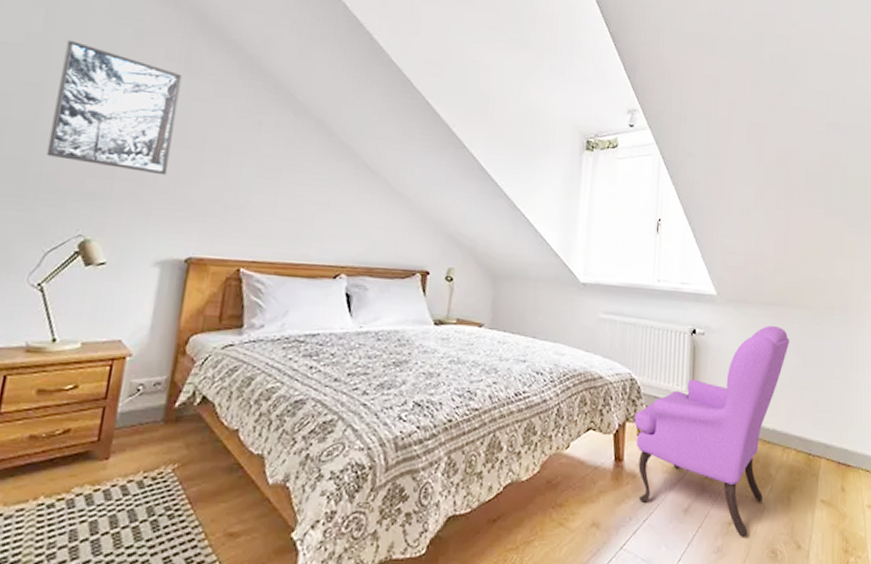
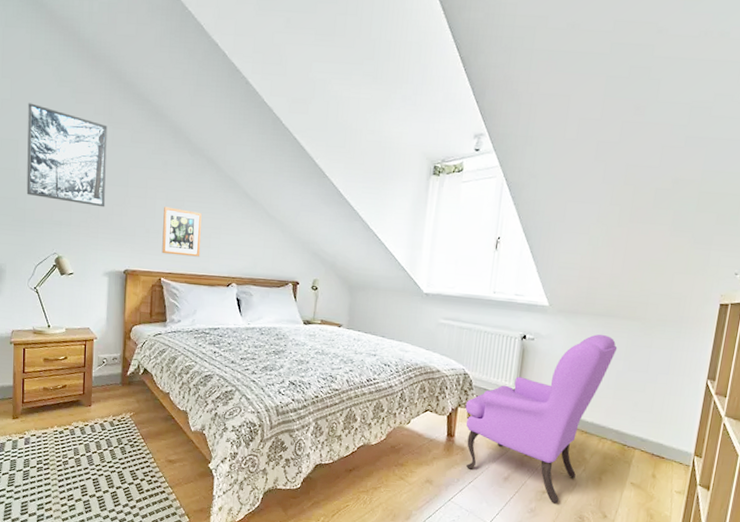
picture frame: none [244,176,305,241] -> present [162,206,202,257]

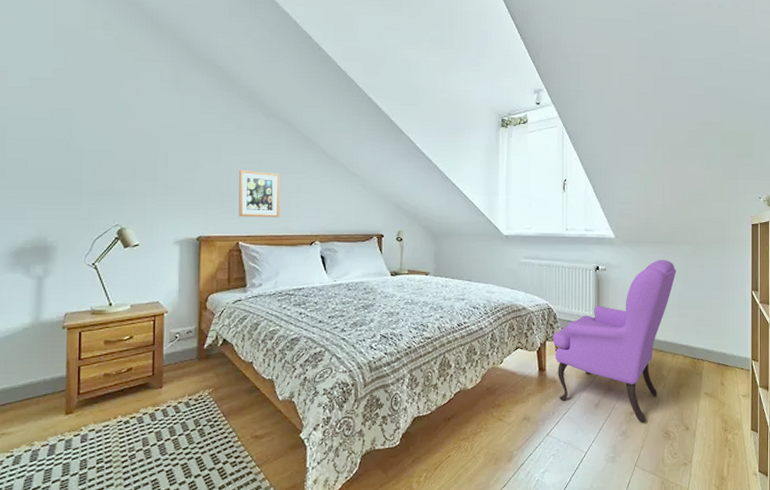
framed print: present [26,103,108,208] -> none [83,72,175,174]

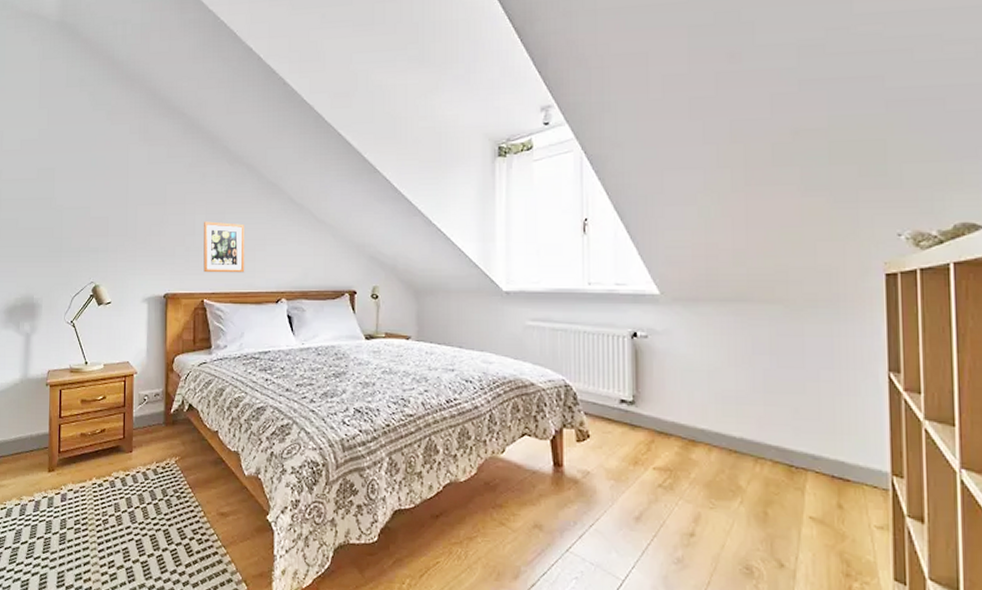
armchair: present [552,259,677,423] -> none [572,323,758,550]

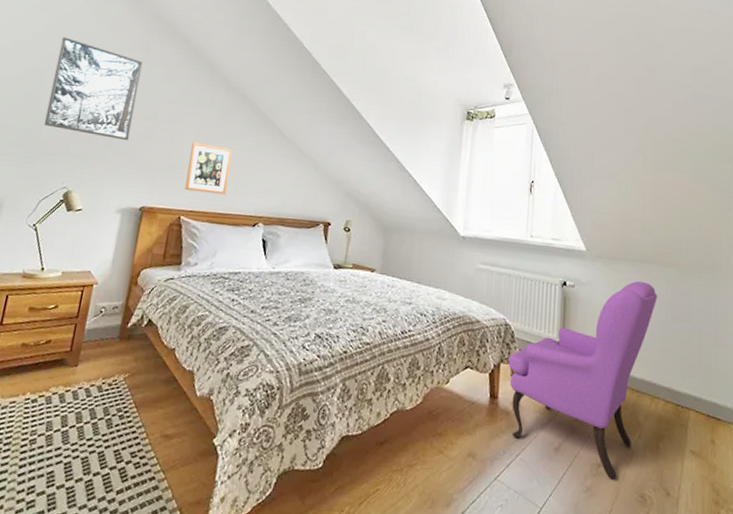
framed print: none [63,130,143,229] -> present [44,37,143,141]
armchair: none [572,323,758,550] -> present [508,281,658,480]

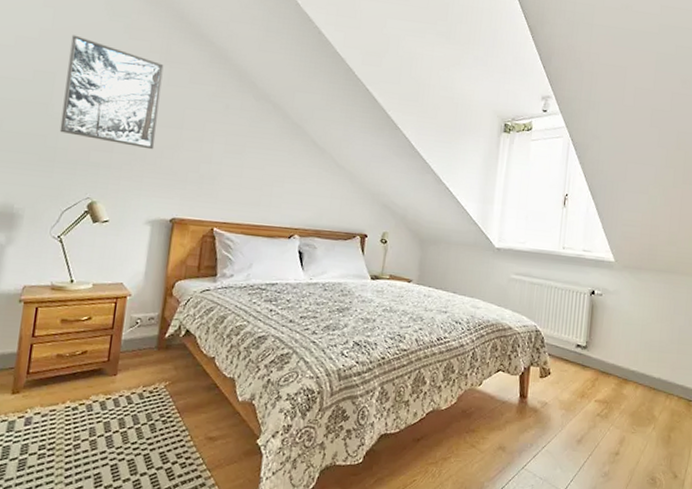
picture frame: present [185,142,232,195] -> none [216,151,264,206]
armchair: present [508,281,658,480] -> none [537,289,679,466]

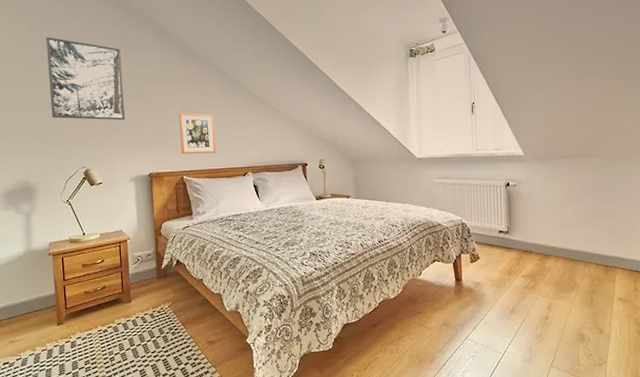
picture frame: none [216,151,264,206] -> present [179,112,217,155]

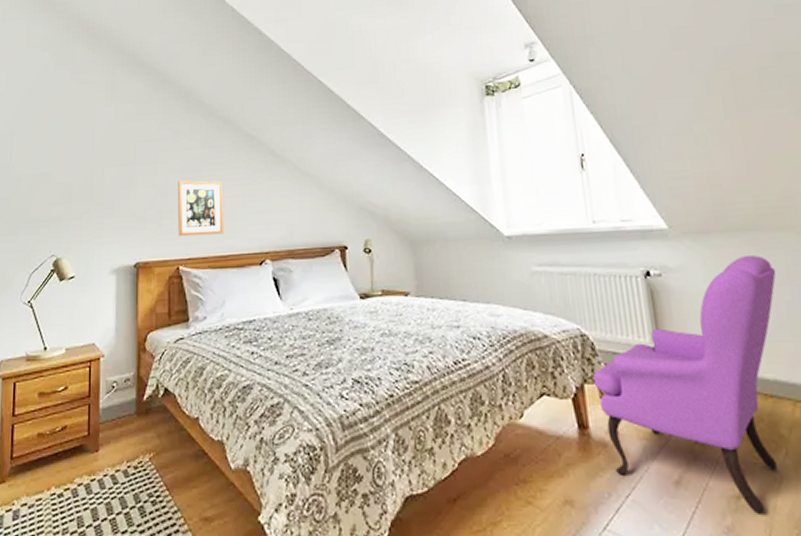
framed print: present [45,37,126,121] -> none [21,92,111,193]
armchair: none [467,173,587,327] -> present [592,254,777,514]

